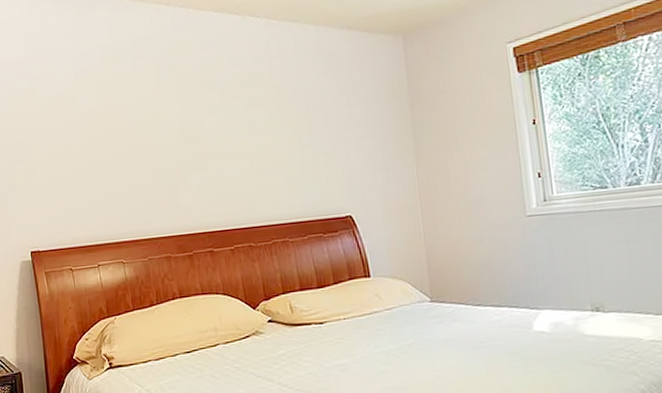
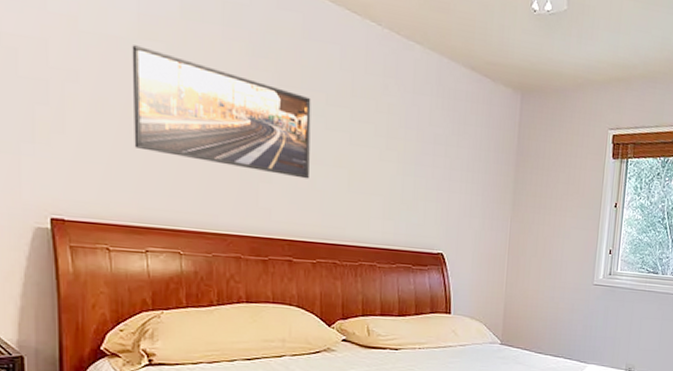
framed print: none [73,96,217,180] -> present [132,45,311,179]

